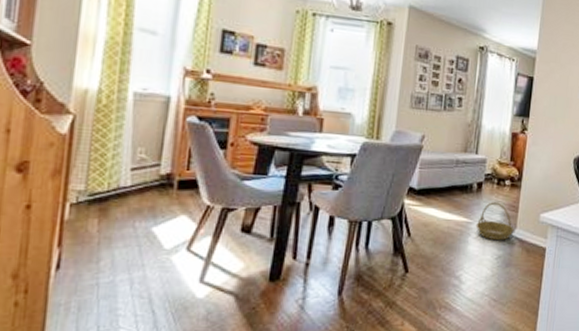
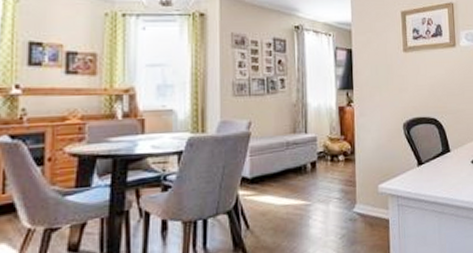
basket: present [475,202,514,241] -> none [315,179,355,220]

